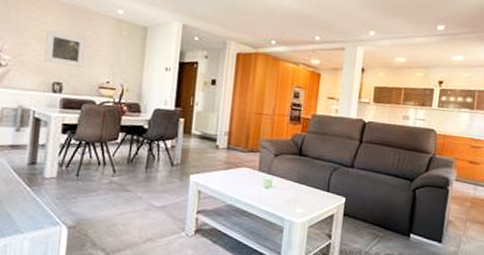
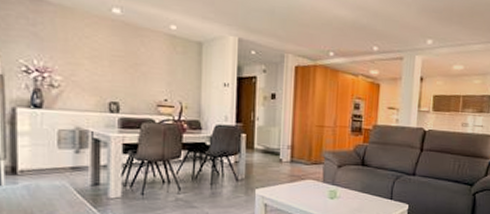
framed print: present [44,29,87,67] -> none [98,48,141,86]

